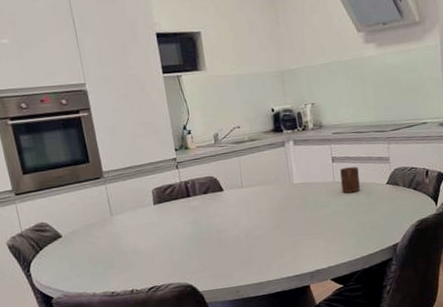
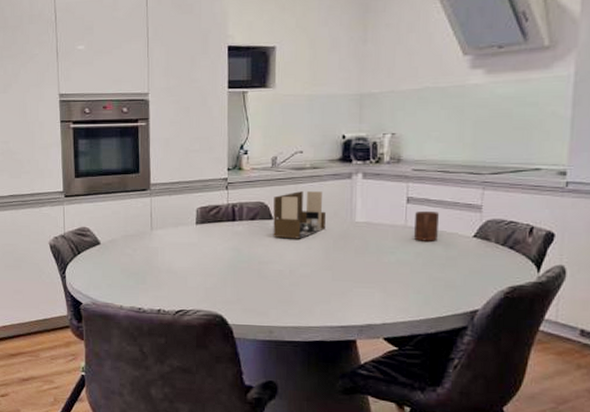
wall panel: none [221,160,270,207] -> present [273,191,326,239]

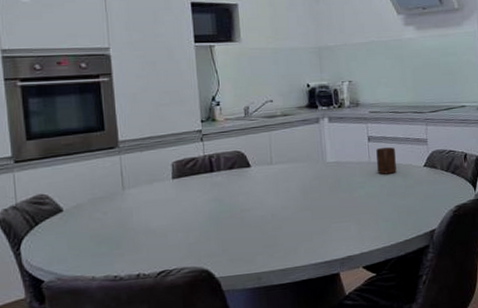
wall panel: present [273,191,326,239] -> none [249,136,300,184]

